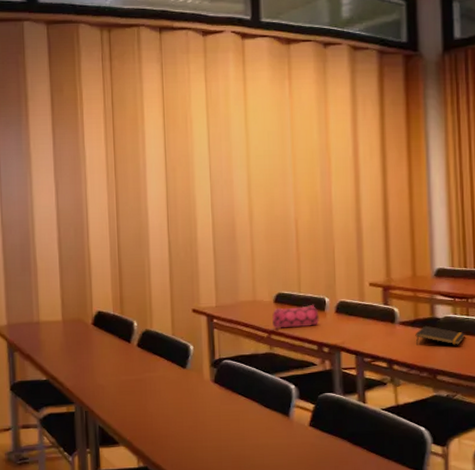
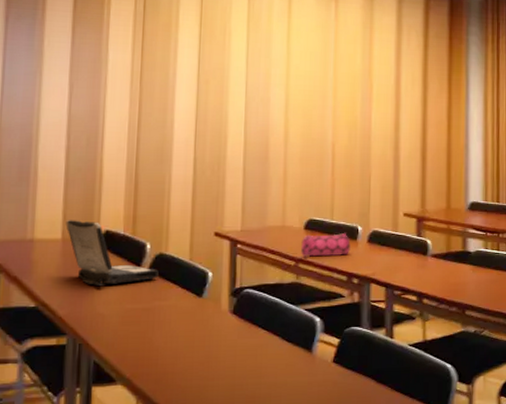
laptop: none [64,303,146,360] -> present [65,220,159,285]
notepad: present [415,325,466,345] -> none [446,259,496,280]

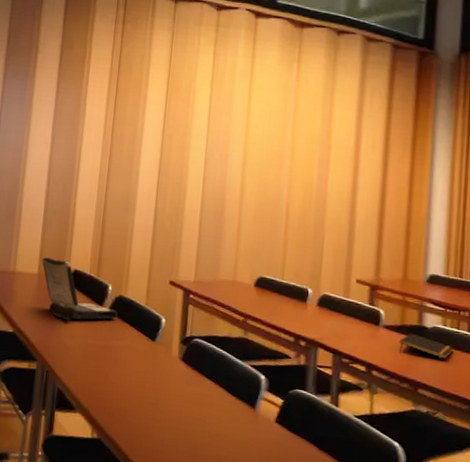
pencil case: present [301,232,351,258] -> none [250,292,300,317]
notepad: none [446,259,496,280] -> present [399,333,454,359]

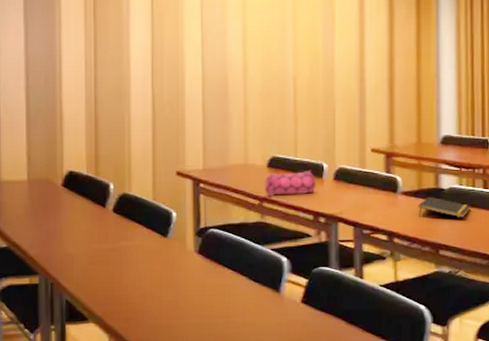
laptop: present [41,257,118,320] -> none [30,161,123,226]
pencil case: none [250,292,300,317] -> present [265,170,316,197]

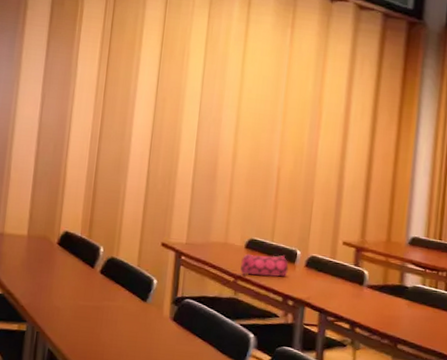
notepad: present [418,196,471,218] -> none [381,292,432,317]

